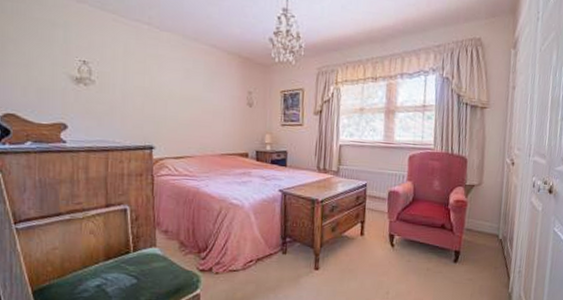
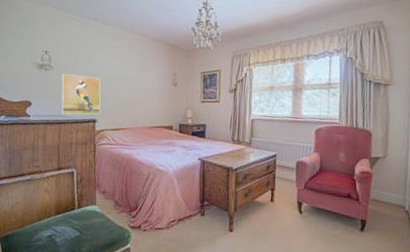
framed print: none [106,90,159,141] -> present [61,74,101,115]

